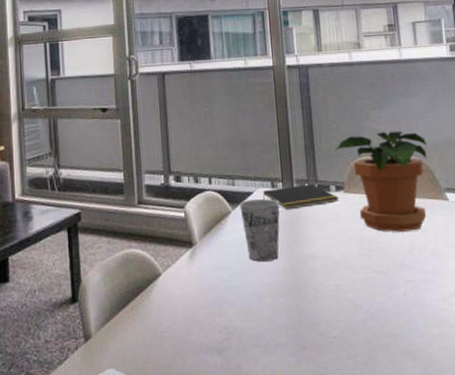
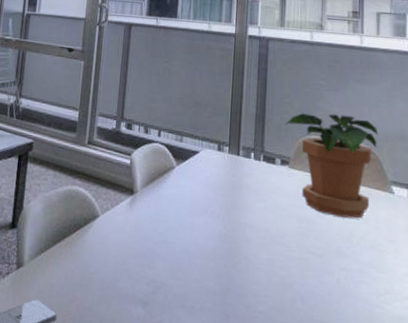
cup: present [239,198,280,262] -> none [184,158,224,223]
notepad: present [263,184,340,210] -> none [209,151,283,176]

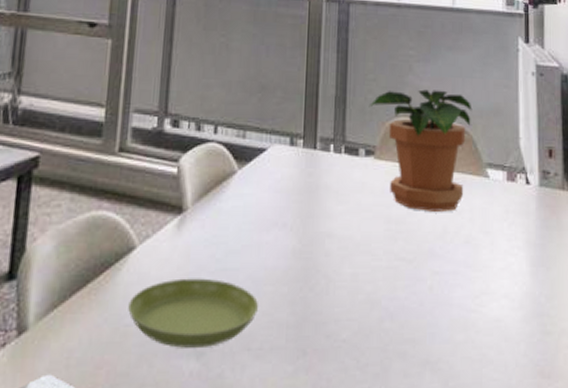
saucer: none [93,243,191,300] -> present [128,278,258,348]

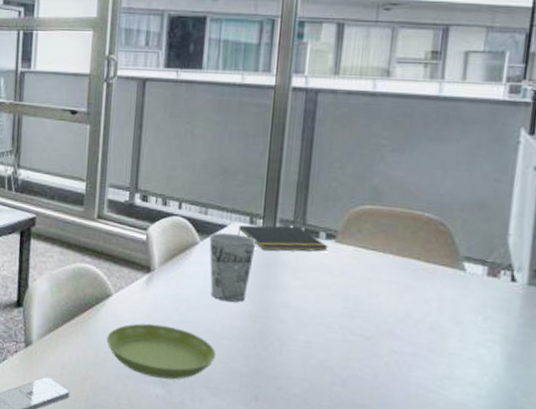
cup: none [248,157,298,238] -> present [209,233,256,302]
notepad: none [279,144,368,175] -> present [238,225,328,252]
potted plant: present [368,89,472,211] -> none [332,179,453,299]

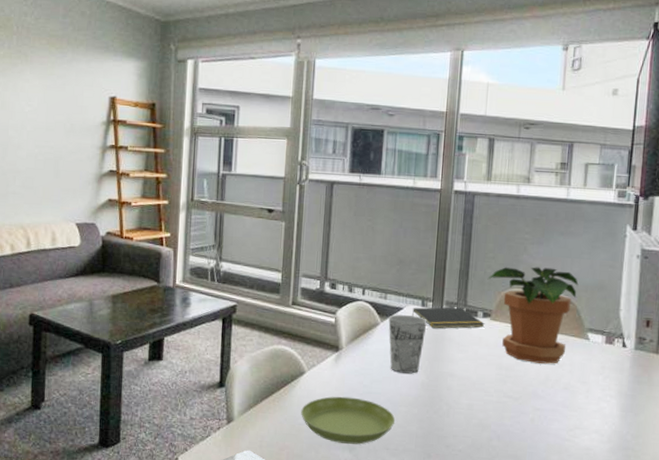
potted plant: none [332,179,453,299] -> present [487,267,579,364]

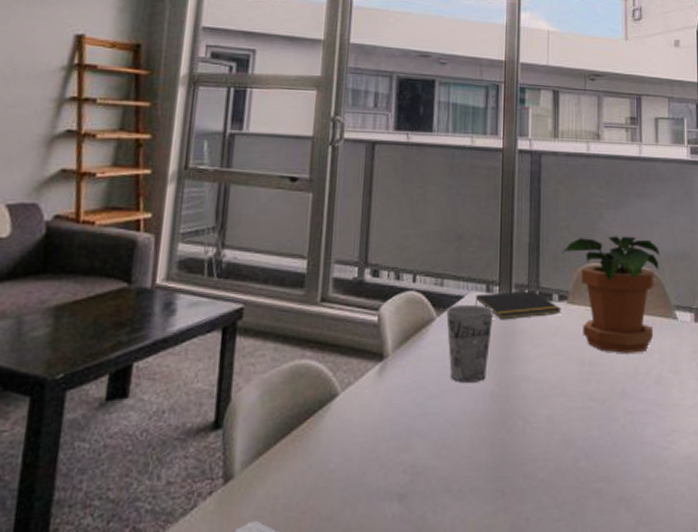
saucer: present [301,396,395,445] -> none [331,423,458,492]

